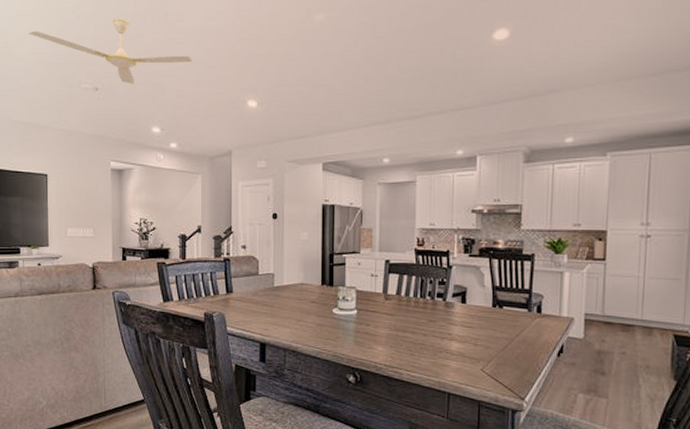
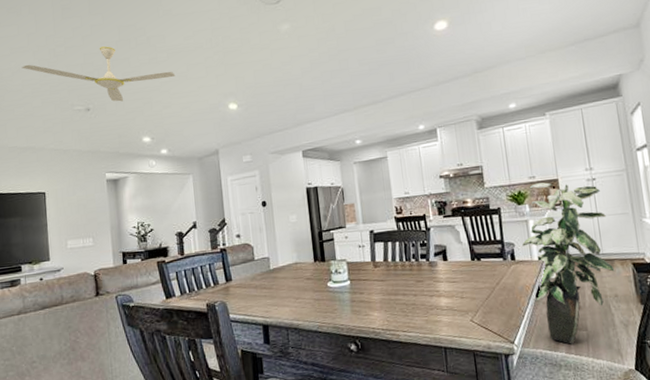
indoor plant: none [552,232,654,410] -> present [522,182,615,344]

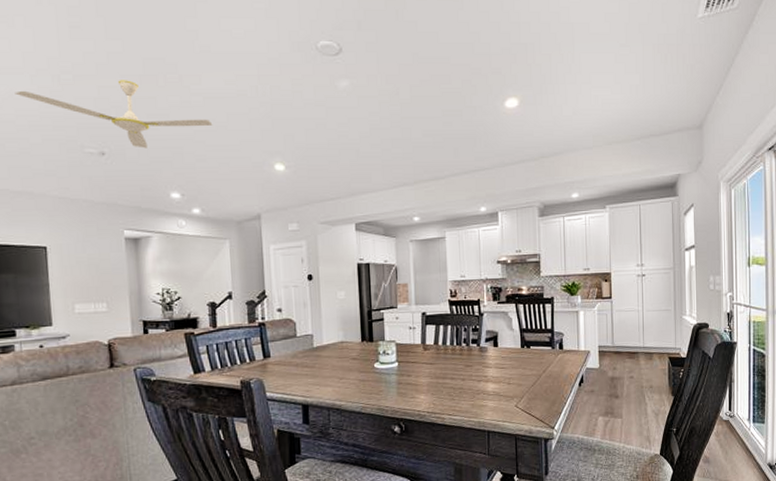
indoor plant: present [522,182,615,344] -> none [571,275,653,431]

